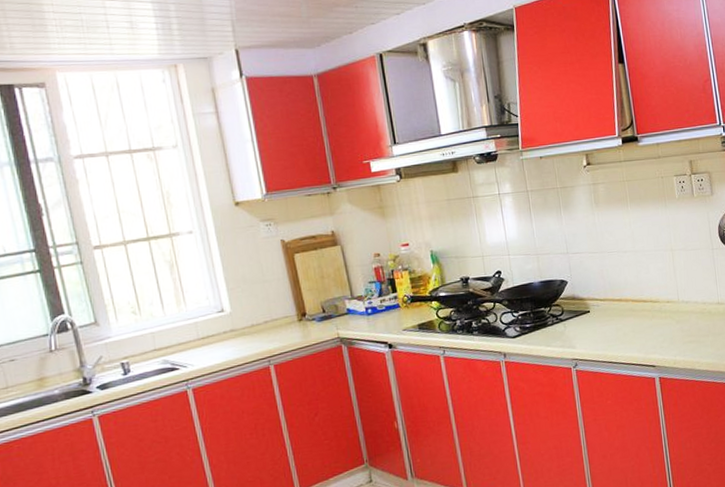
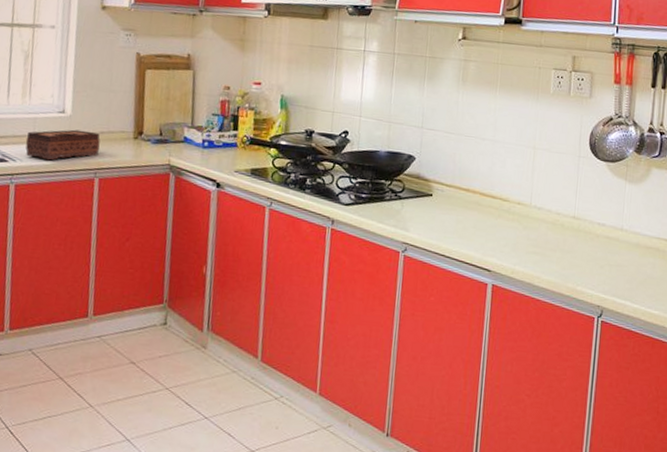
tissue box: none [191,323,268,360] -> present [25,129,100,161]

